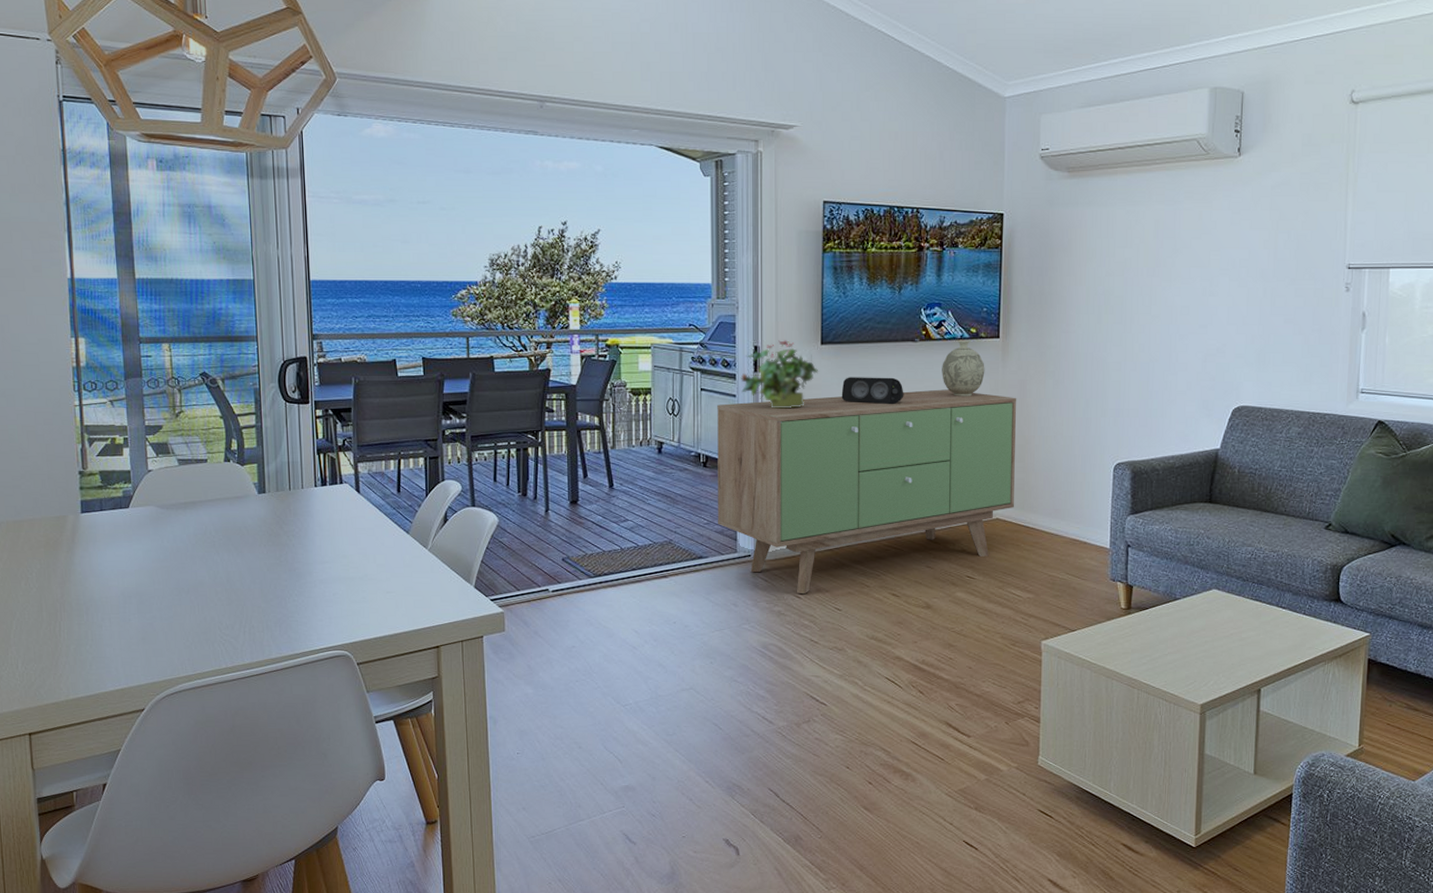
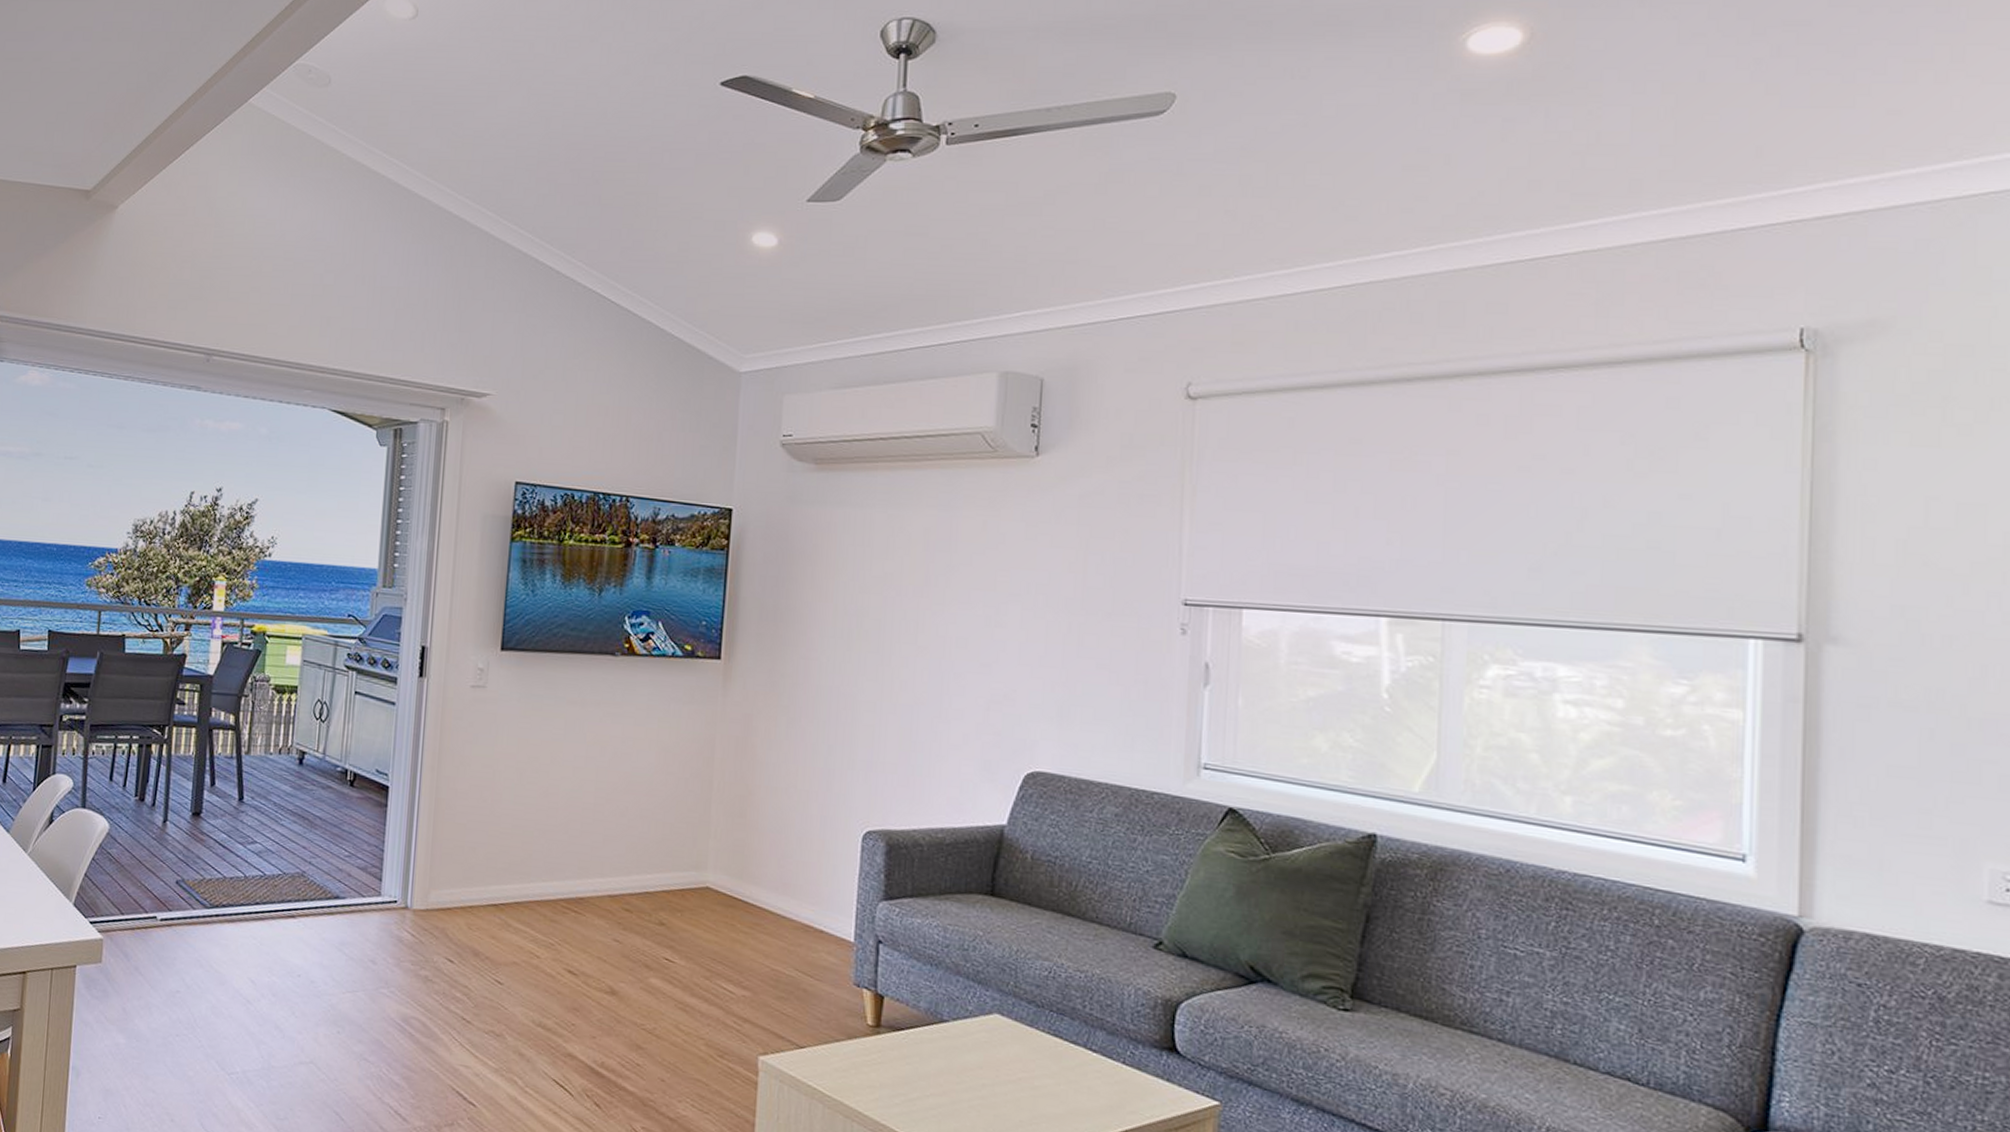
sideboard: present [717,389,1017,595] -> none [361,712,740,959]
potted plant: present [740,340,819,409] -> none [402,641,496,724]
speaker: present [841,377,904,405] -> none [521,692,598,731]
decorative vase: present [942,340,985,396] -> none [646,658,701,729]

